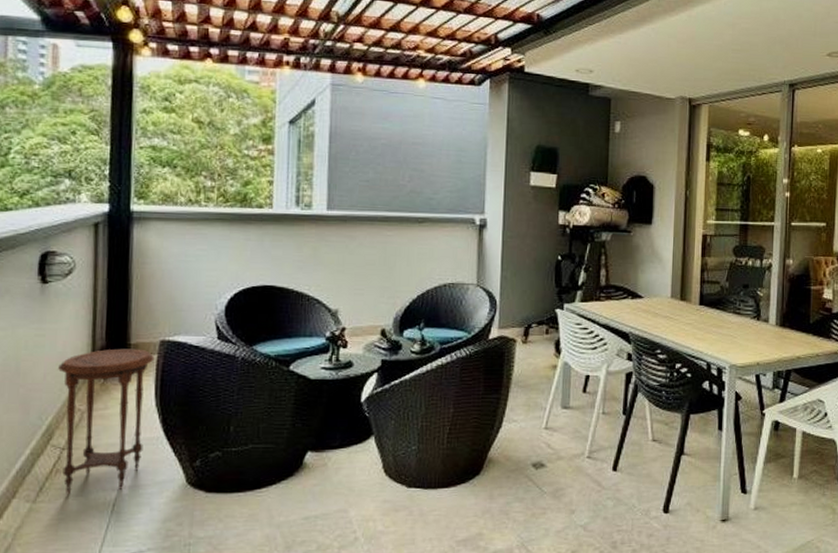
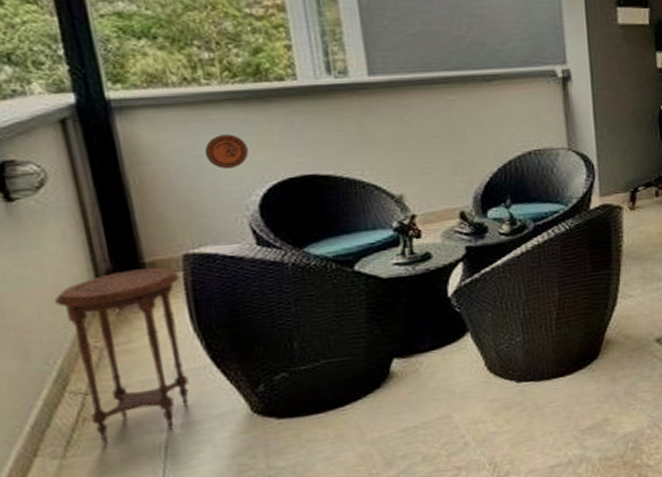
decorative plate: none [193,246,226,275] -> present [204,134,249,170]

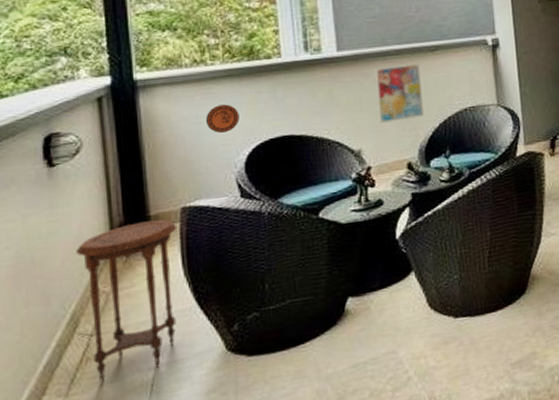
wall art: none [417,95,479,165] -> present [375,63,424,123]

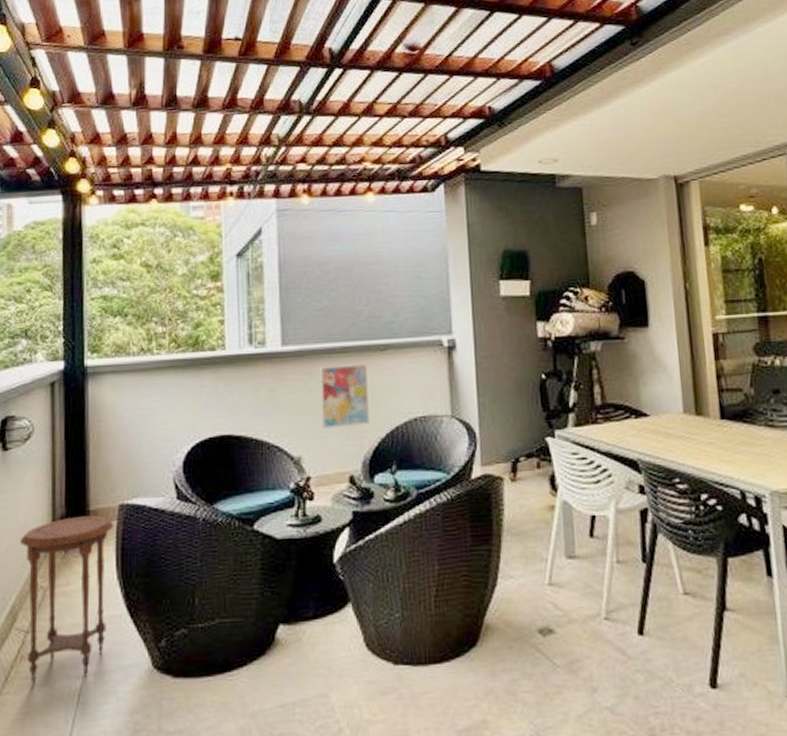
decorative plate: present [205,104,240,134] -> none [148,397,181,428]

